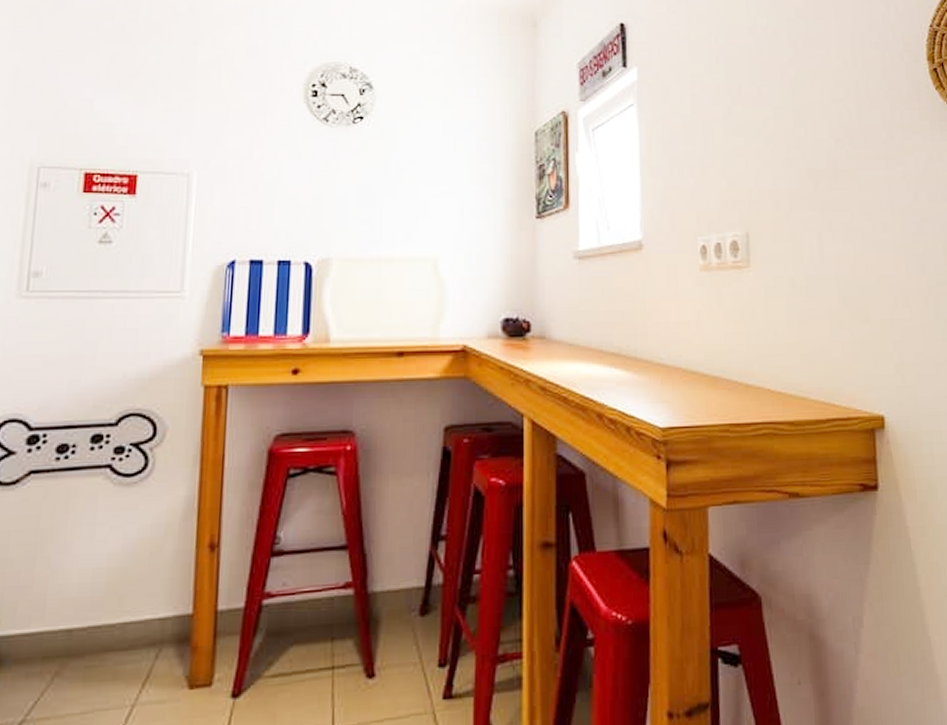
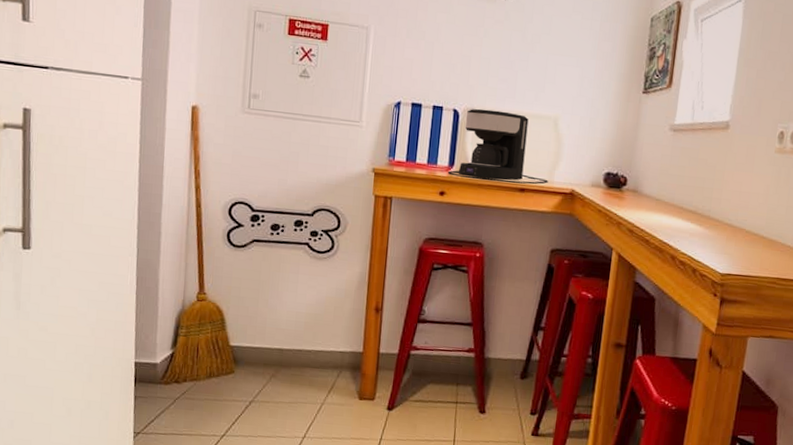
coffee maker: none [301,258,433,348] -> present [447,108,548,185]

